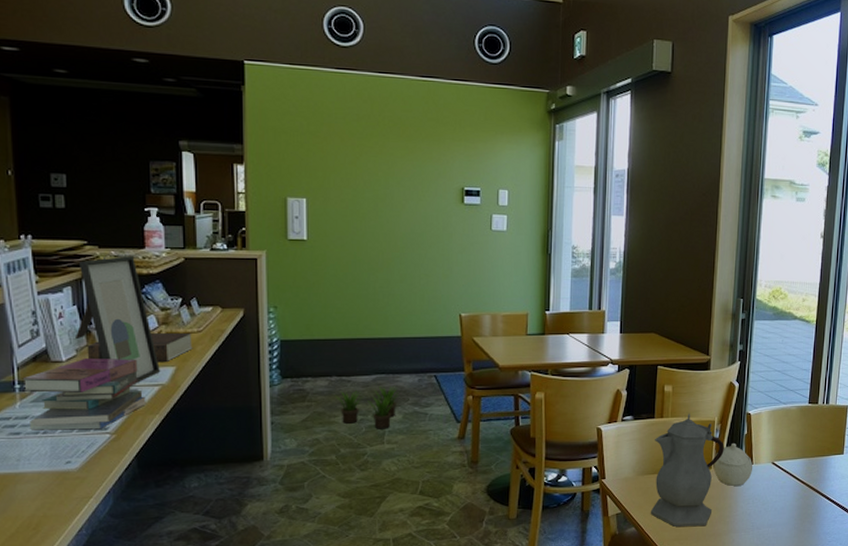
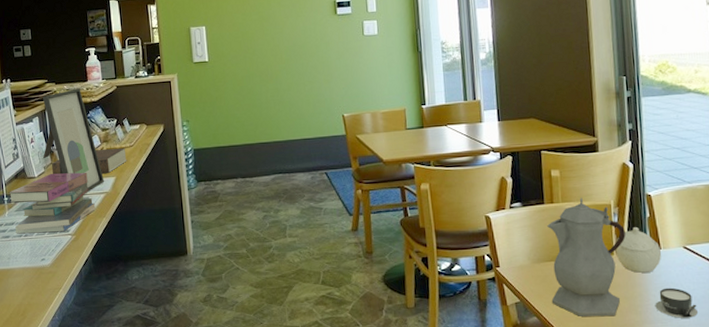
plant: present [335,385,399,429] -> none [241,183,296,224]
teacup: none [741,500,776,528] -> present [655,287,698,318]

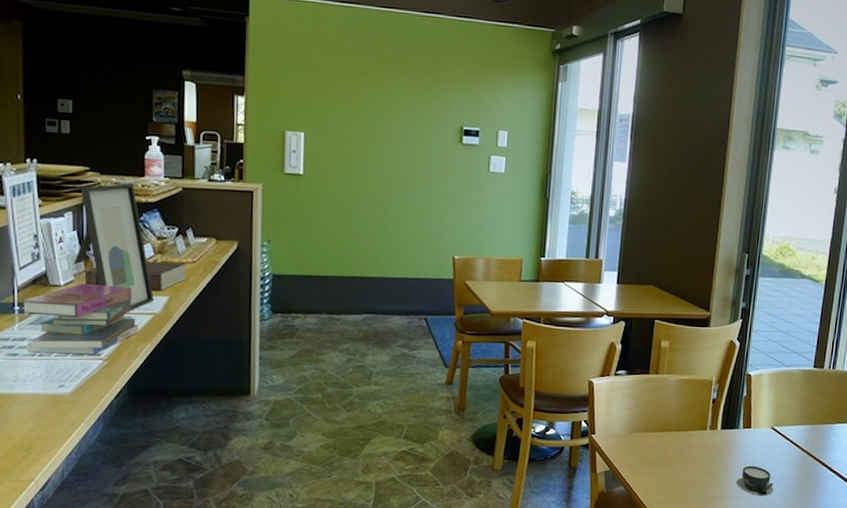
teapot: present [547,197,626,316] -> none [640,370,722,489]
sugar bowl: present [615,226,662,273] -> none [708,404,751,450]

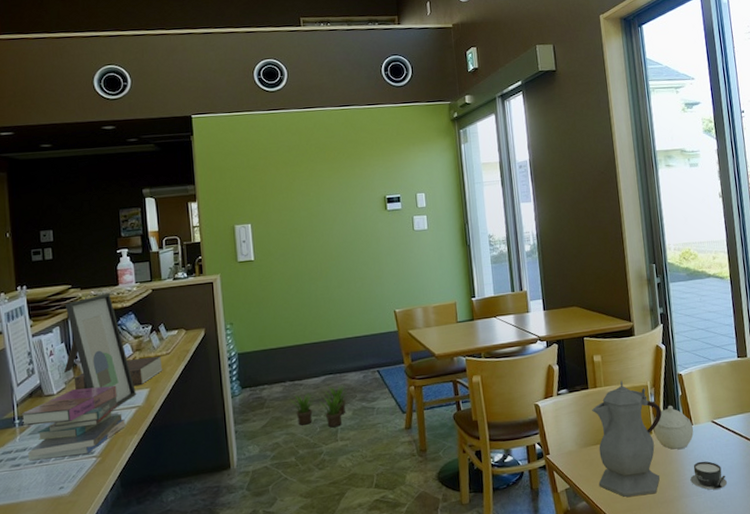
plant: none [324,326,388,370] -> present [290,384,347,428]
teapot: none [640,370,722,489] -> present [592,380,662,497]
sugar bowl: none [708,404,751,450] -> present [653,405,694,450]

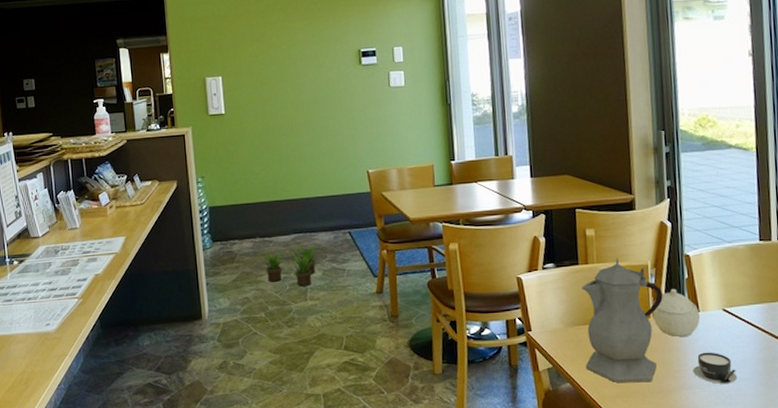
books: present [21,385,126,460] -> none [11,231,104,297]
picture frame: present [64,293,136,410] -> none [47,141,113,255]
book: present [74,355,163,391] -> none [56,205,138,235]

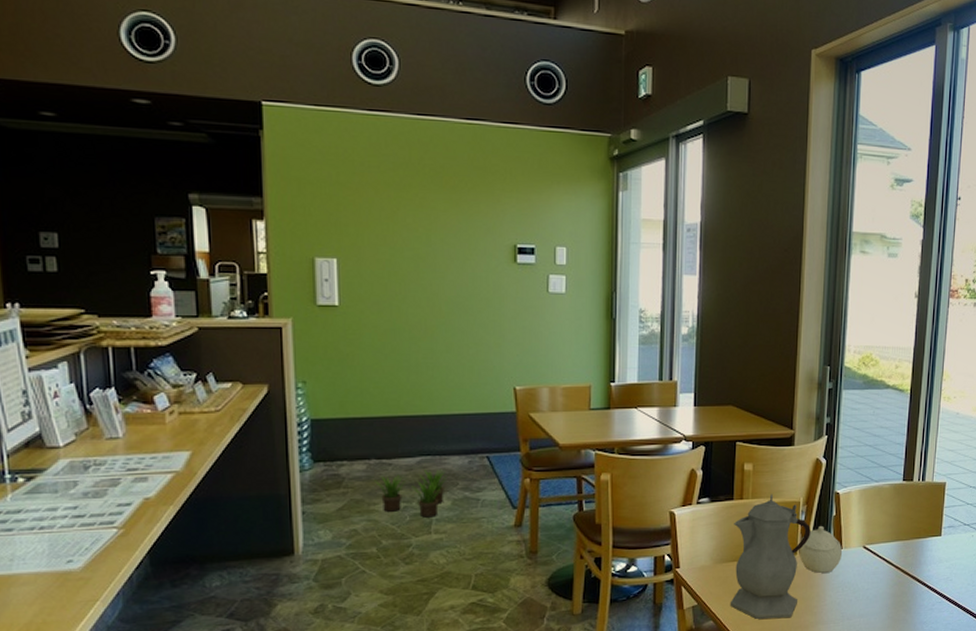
teacup: present [693,352,737,384] -> none [830,587,868,618]

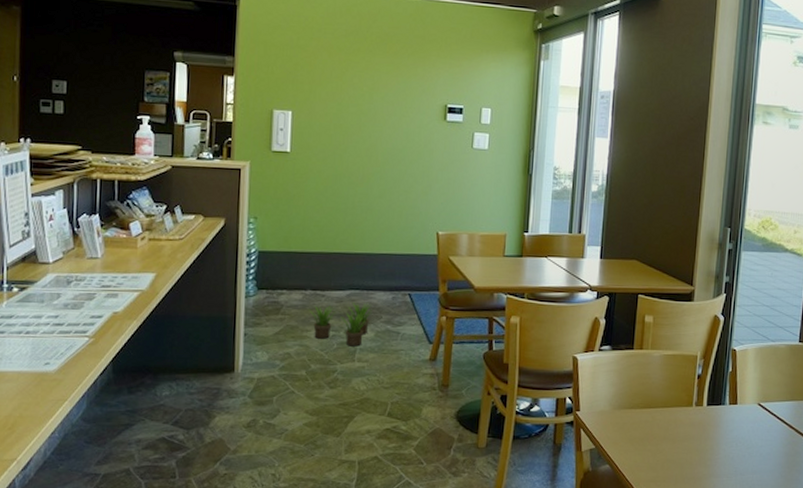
teapot: present [730,493,811,619] -> none [626,346,707,467]
sugar bowl: present [799,525,843,573] -> none [694,380,738,427]

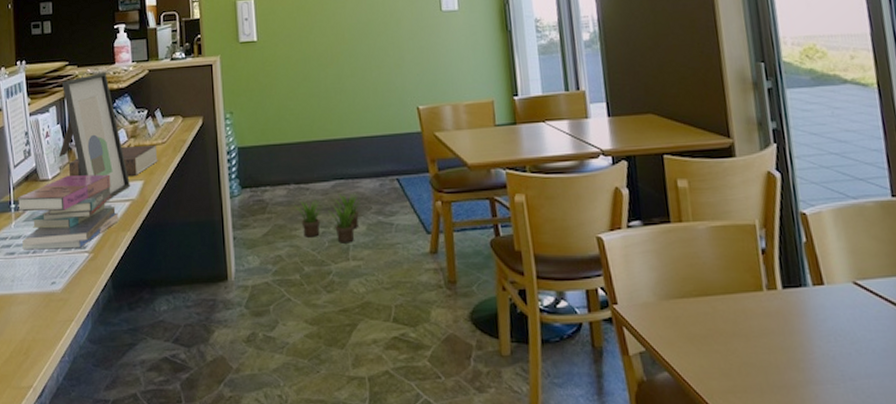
books: none [10,261,125,333] -> present [17,174,119,250]
picture frame: none [64,160,141,290] -> present [59,71,130,201]
book: none [73,238,174,269] -> present [68,144,158,177]

